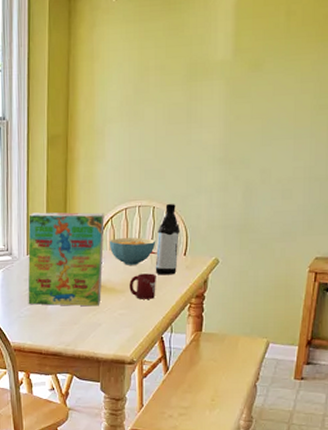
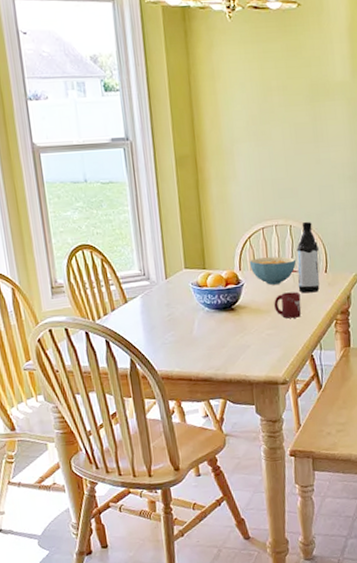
cereal box: present [28,212,105,307] -> none [163,233,248,330]

